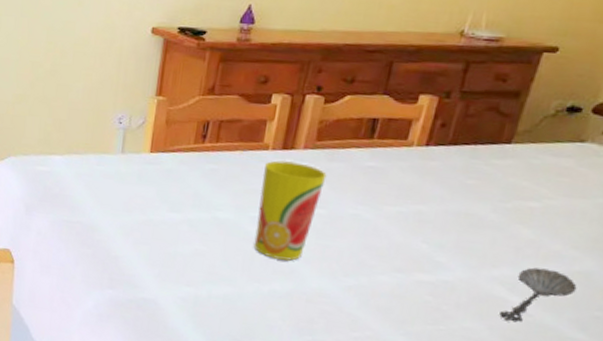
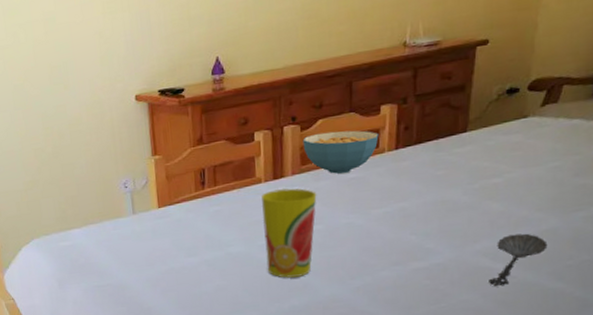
cereal bowl: none [322,109,411,159] -> present [302,130,379,174]

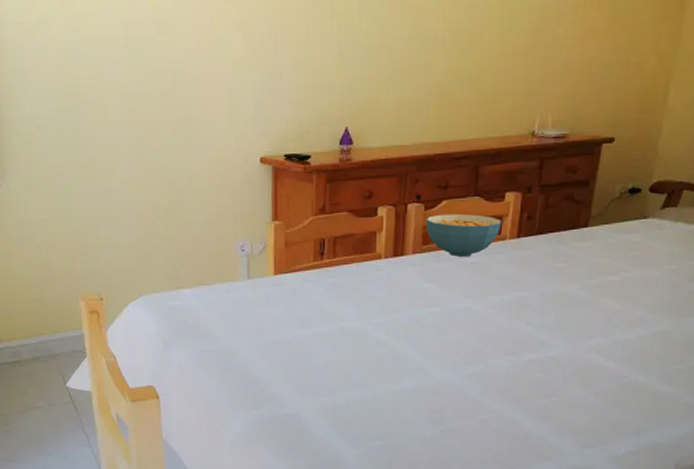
cup: present [261,188,317,278] -> none [379,267,436,359]
spoon: present [489,233,548,287] -> none [600,334,660,385]

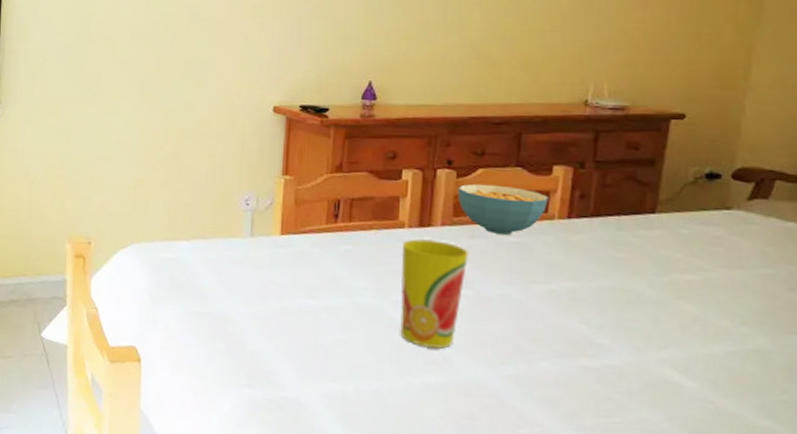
cup: none [379,267,436,359] -> present [400,239,469,349]

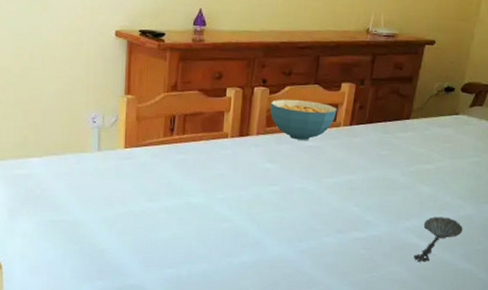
cup: present [400,239,469,349] -> none [223,147,277,234]
spoon: none [677,347,755,411] -> present [414,217,463,262]

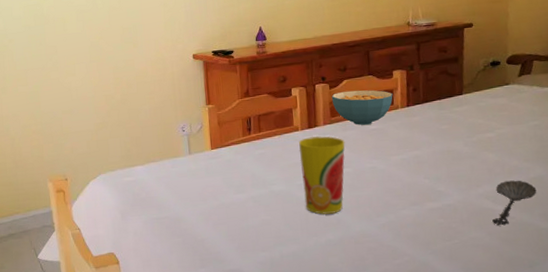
cup: none [223,147,277,234] -> present [299,136,345,214]

